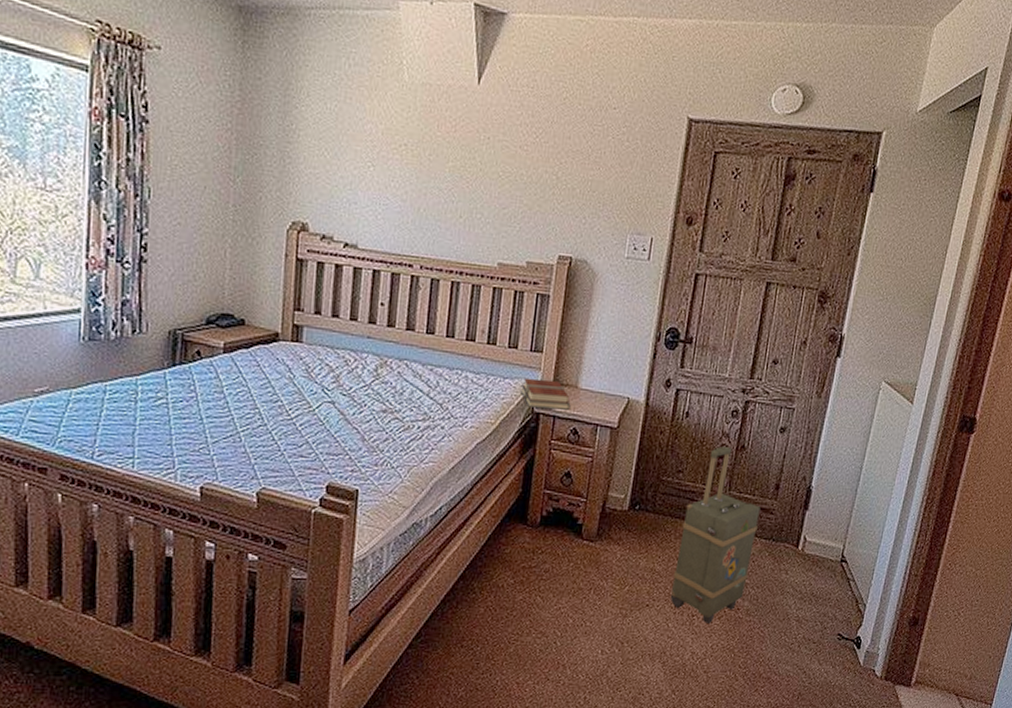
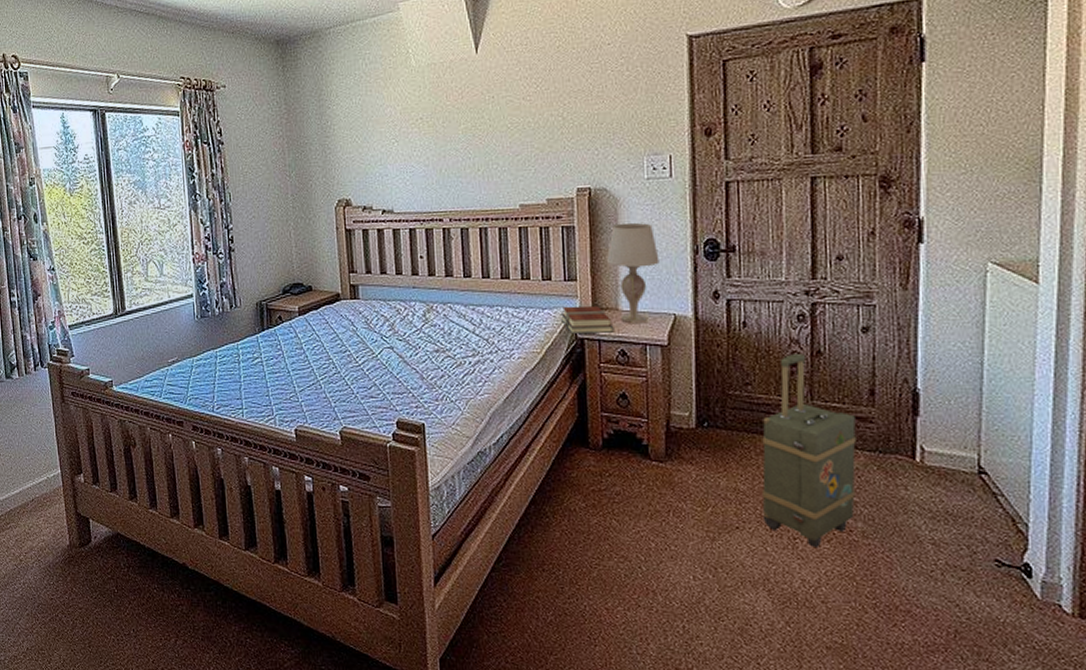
table lamp: none [574,299,625,405] -> present [606,222,660,324]

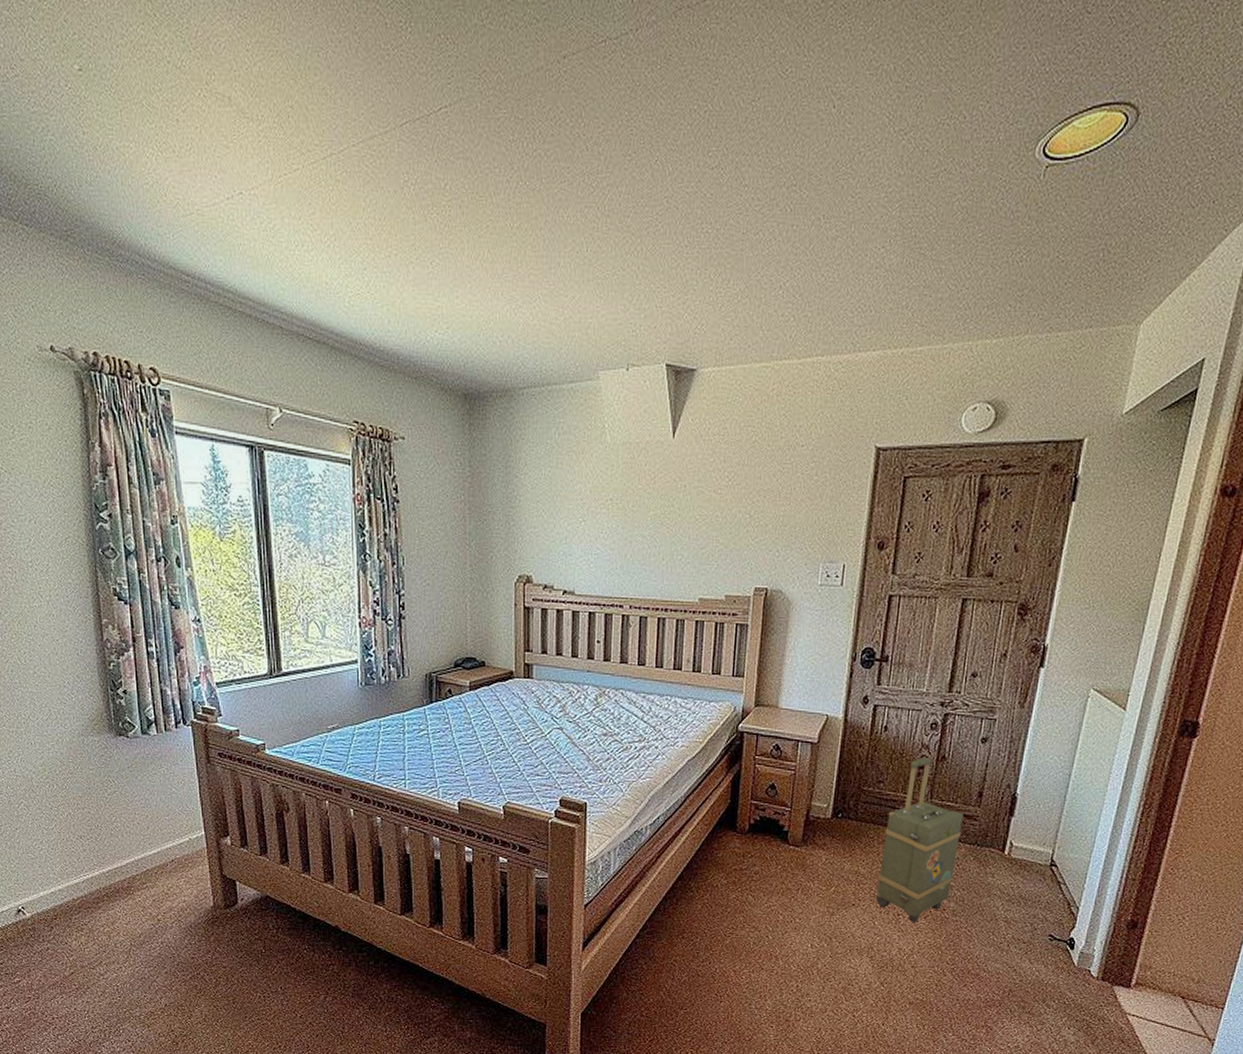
books: present [561,305,614,334] -> none [725,700,772,728]
table lamp: present [606,222,660,324] -> none [773,625,821,722]

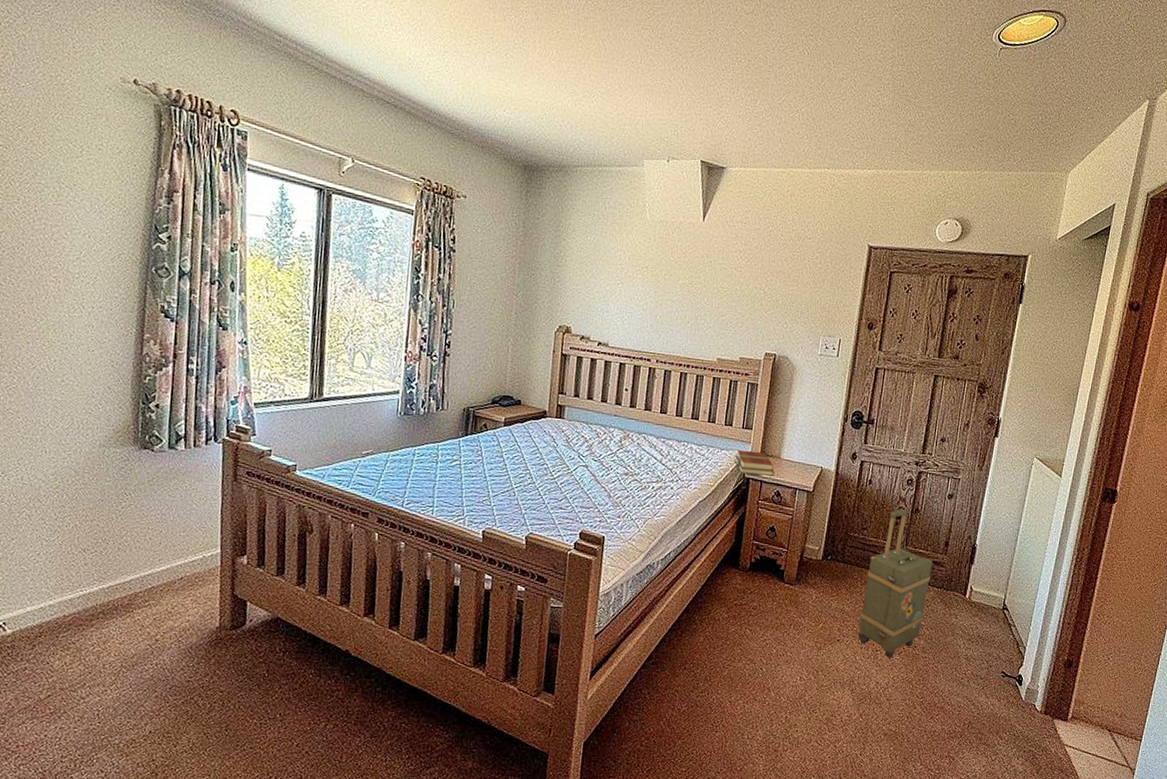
books: none [725,700,772,728] -> present [735,449,775,476]

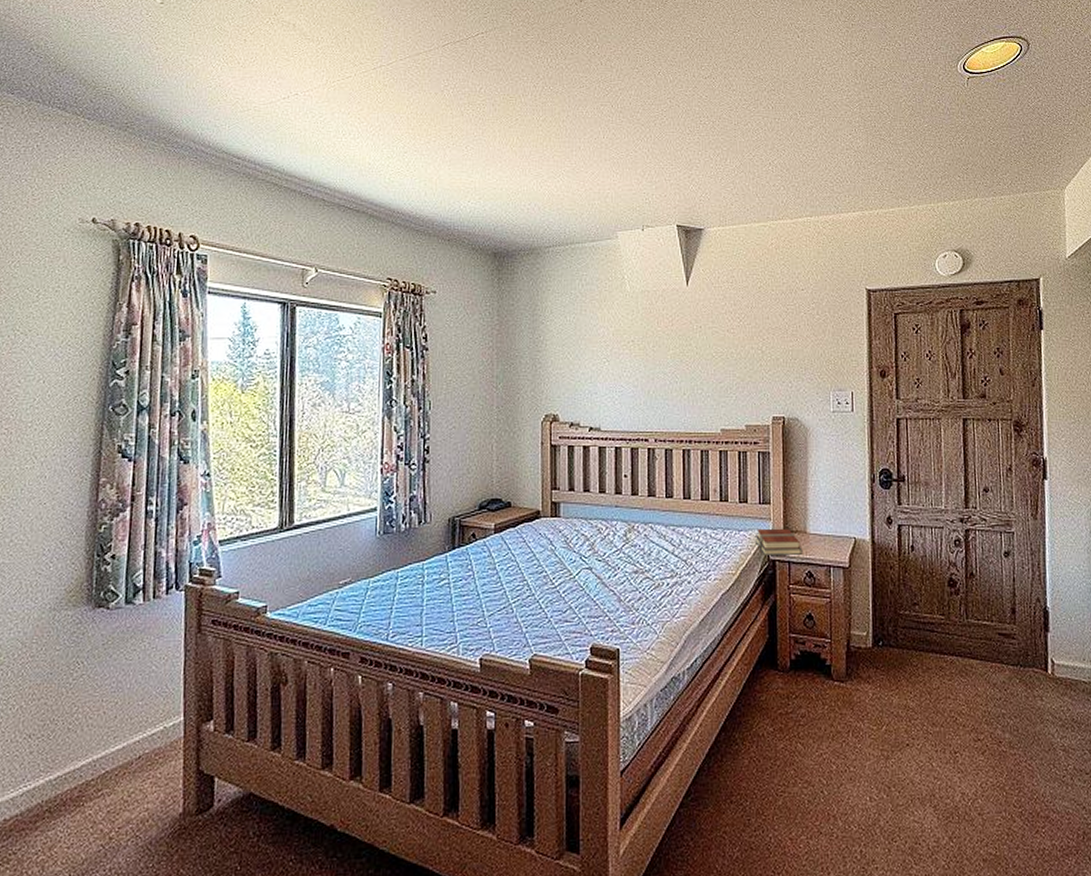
suitcase: present [857,509,933,658] -> none [927,576,1003,760]

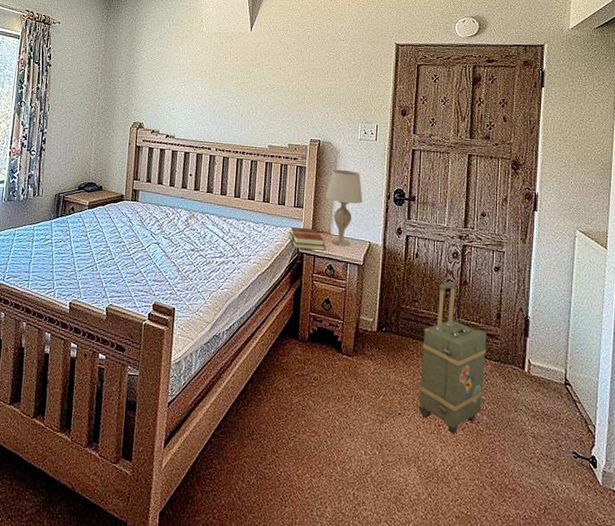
table lamp: none [796,451,842,547] -> present [325,169,363,247]
suitcase: none [927,576,1003,760] -> present [418,281,487,434]

